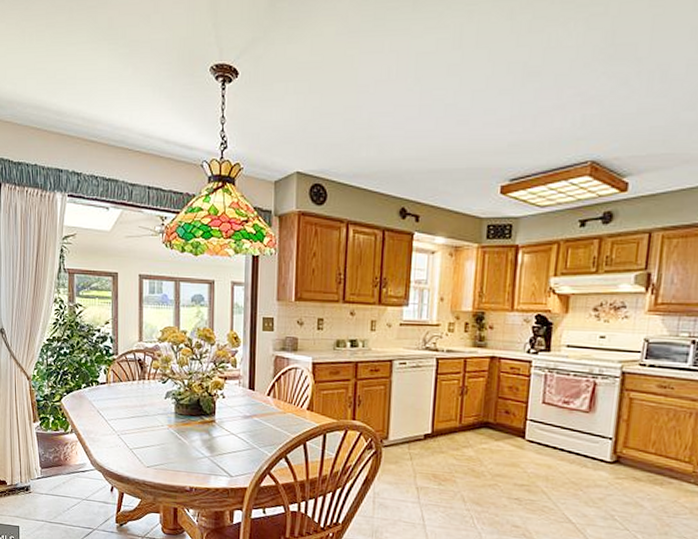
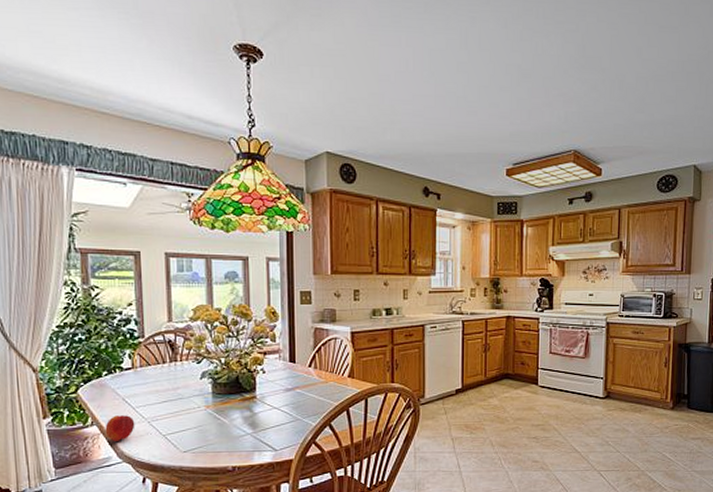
peach: none [82,426,107,450] -> present [105,415,135,441]

